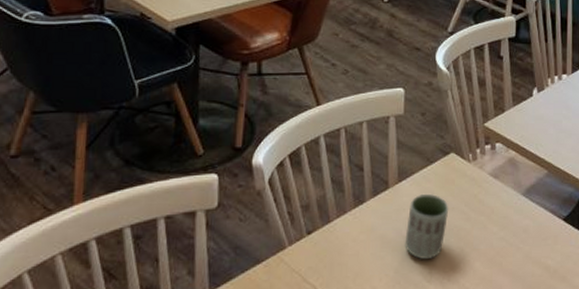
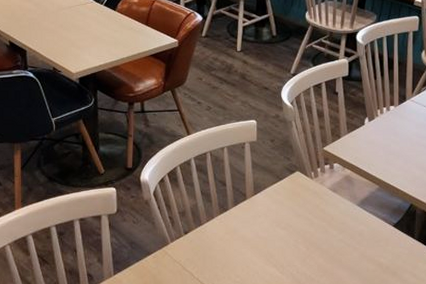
cup: present [405,193,449,259] -> none [261,203,296,255]

